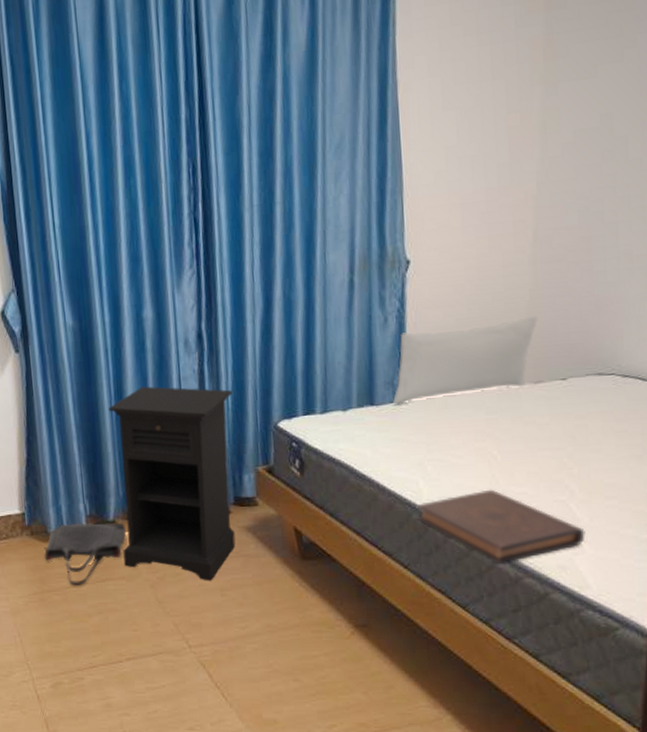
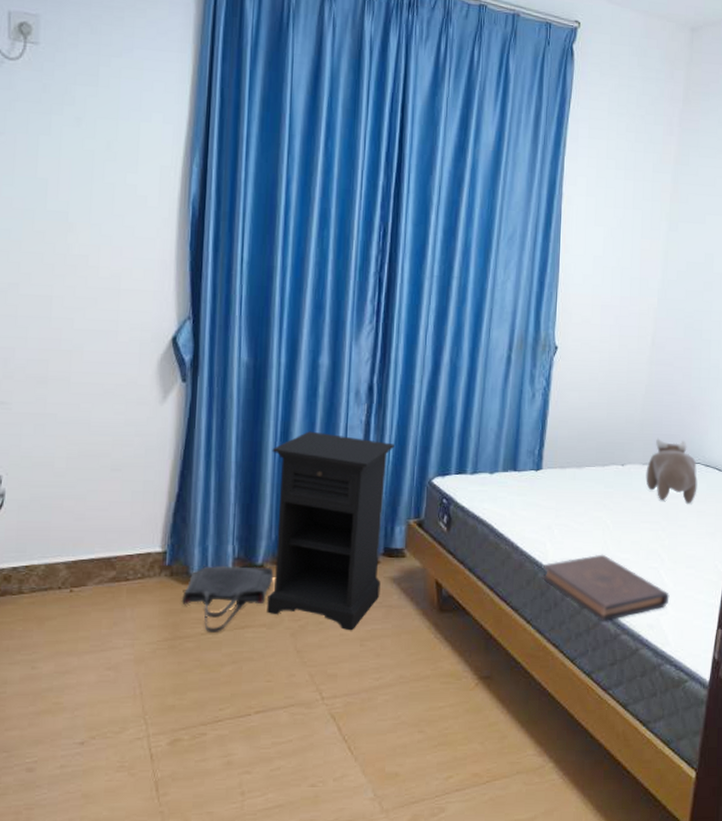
pillow: present [392,316,537,406] -> none [531,408,649,473]
plush toy: none [539,349,613,424] -> present [645,437,698,504]

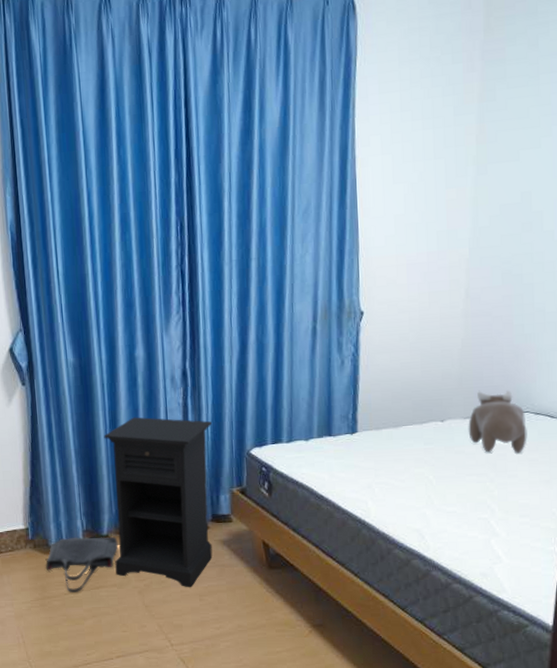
book: present [542,554,670,621] -> none [366,508,503,571]

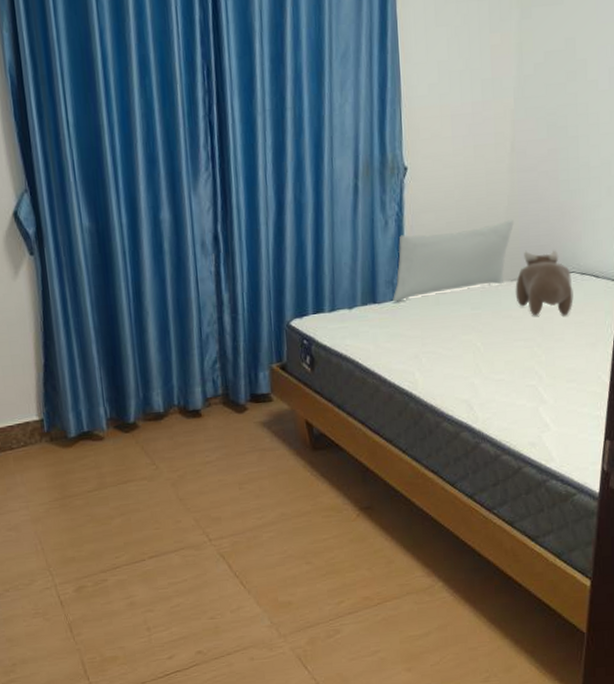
tote bag: present [45,536,119,593] -> none [64,423,148,490]
nightstand: present [104,417,213,588] -> none [127,288,252,476]
pillow: none [347,361,467,437] -> present [392,220,514,303]

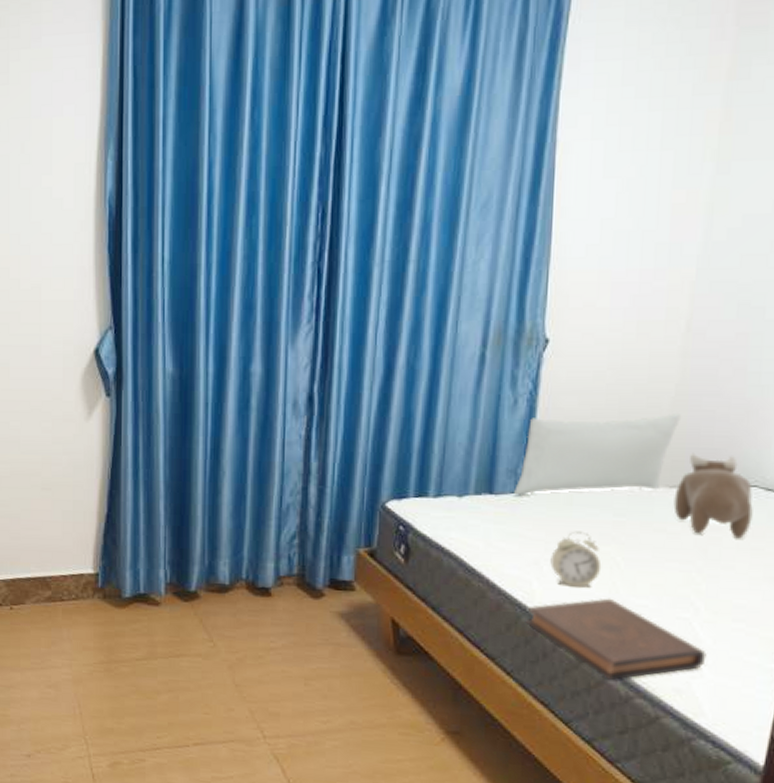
book: none [413,377,551,444] -> present [526,598,707,680]
alarm clock: none [427,325,467,372] -> present [550,531,602,588]

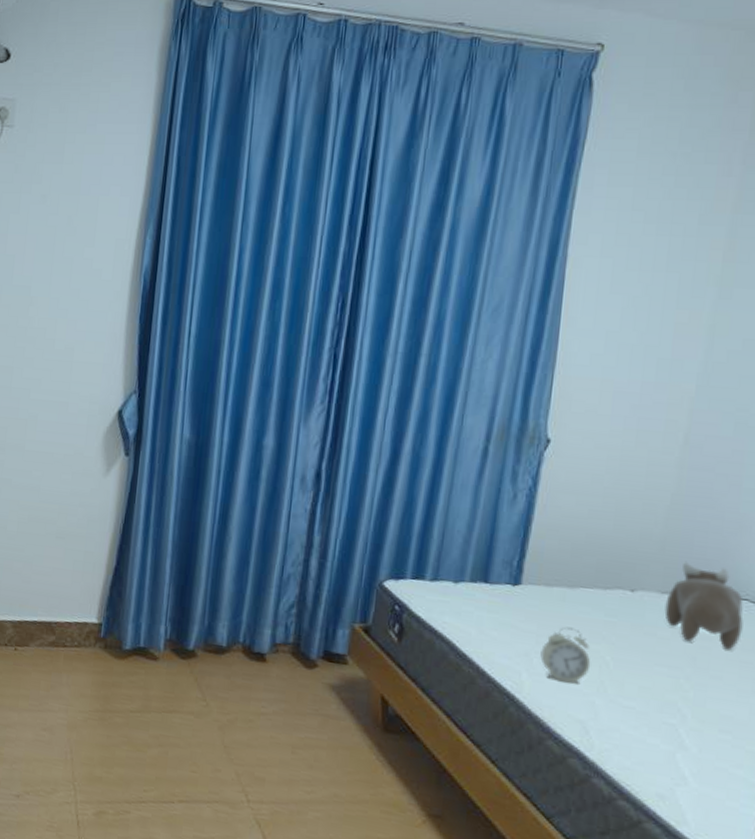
pillow: present [512,414,680,497] -> none [507,513,675,595]
book: present [526,598,707,680] -> none [514,695,692,780]

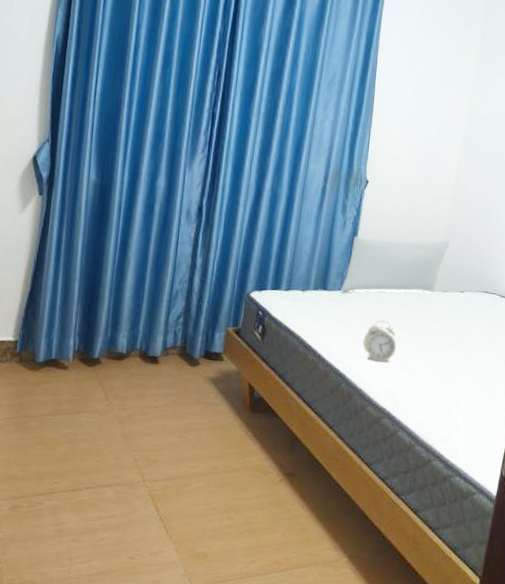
pillow: none [507,513,675,595] -> present [339,236,450,293]
plush toy: present [664,561,744,650] -> none [444,268,493,330]

